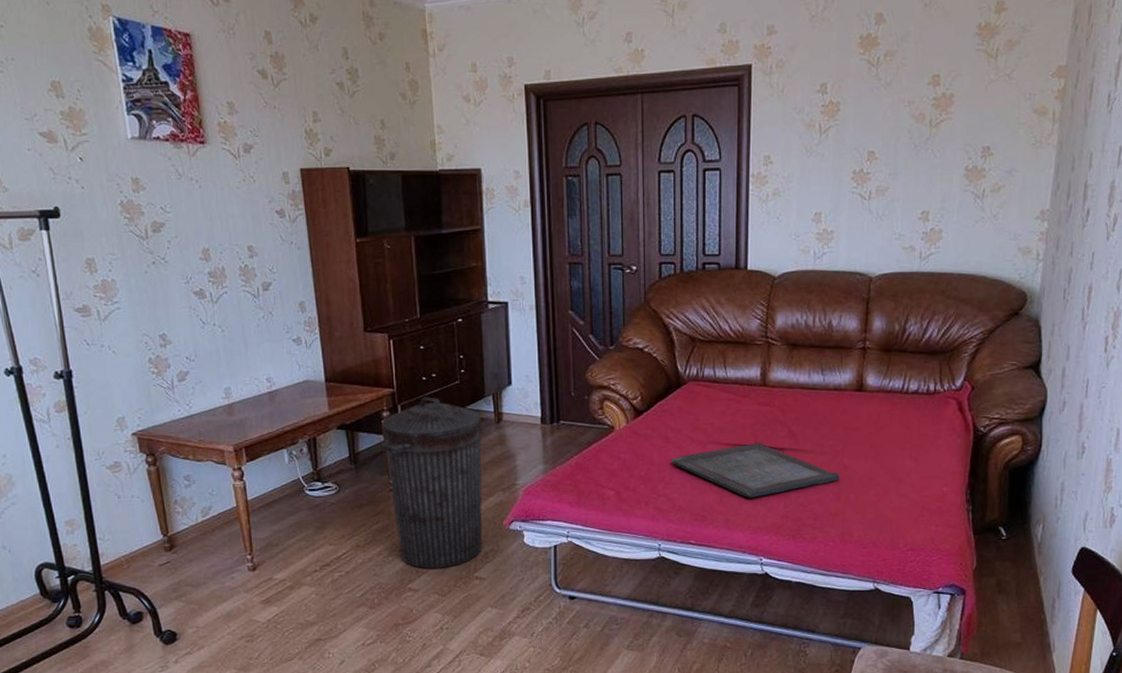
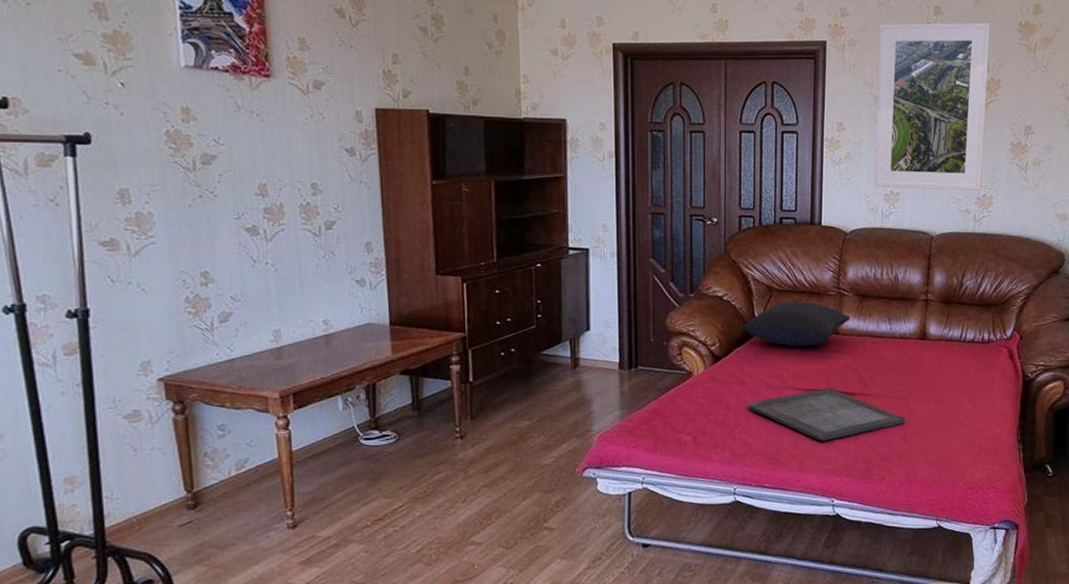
trash can: present [381,396,483,569] -> none [449,341,557,521]
pillow: none [663,352,779,400] -> present [741,301,850,347]
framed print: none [806,27,943,226] -> present [874,22,991,190]

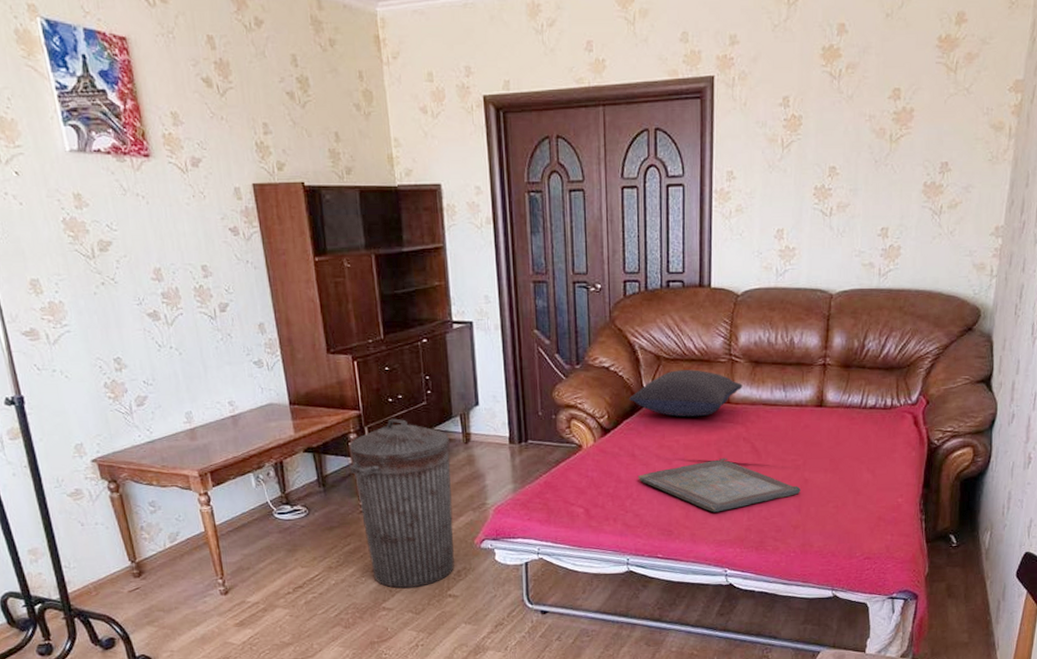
trash can: none [449,341,557,521] -> present [348,418,455,589]
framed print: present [874,22,991,190] -> none [768,39,904,243]

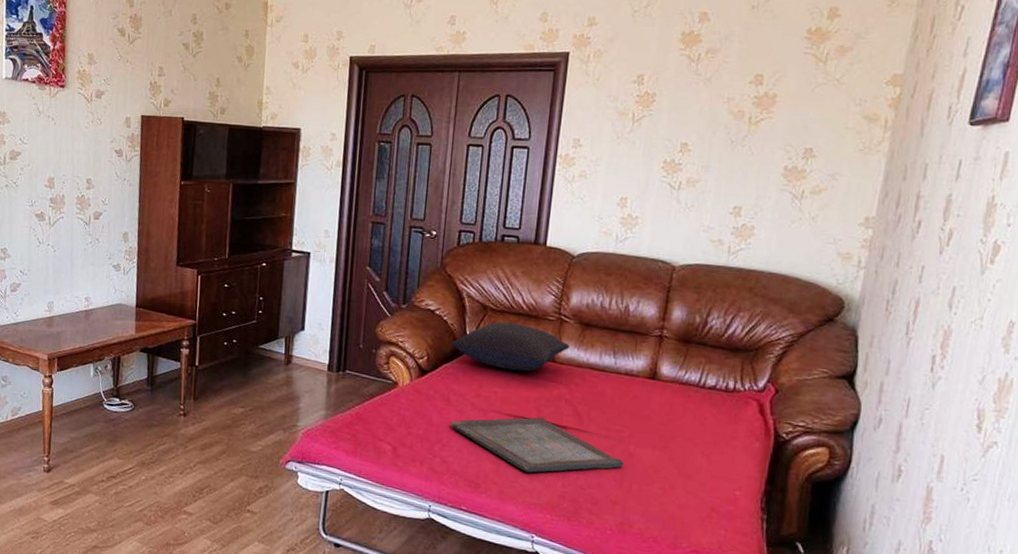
trash can: present [348,418,455,589] -> none [178,331,272,497]

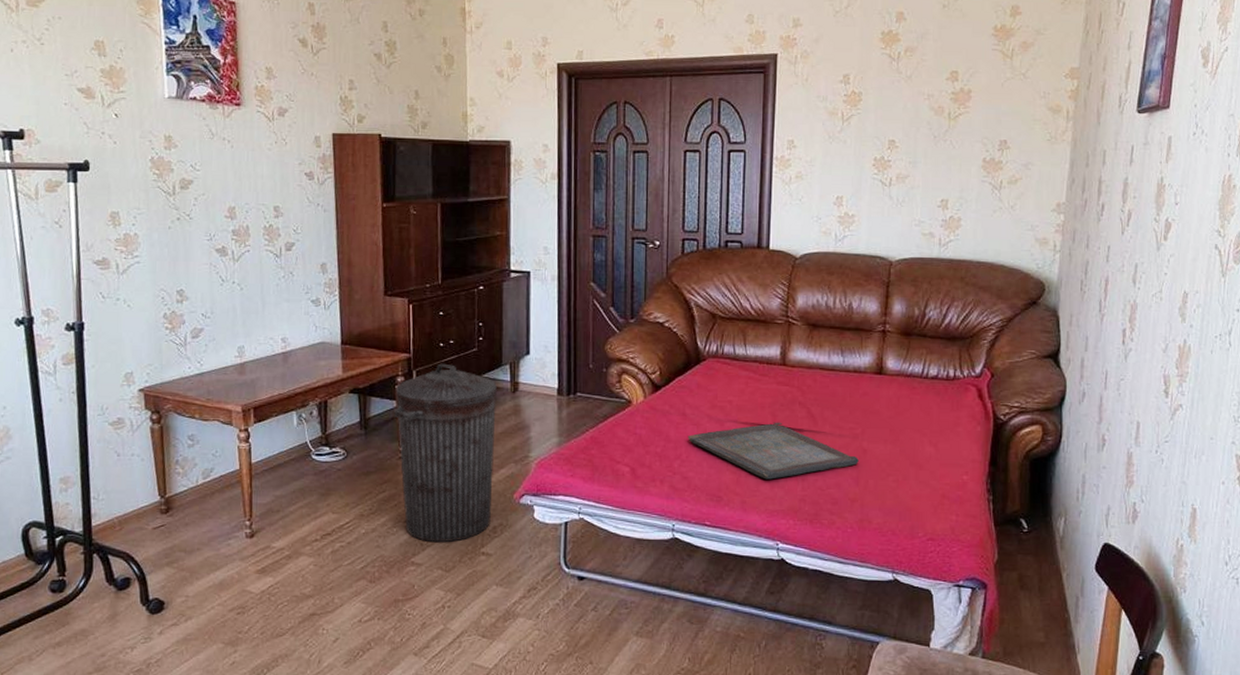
trash can: none [178,331,272,497] -> present [394,363,497,543]
pillow: present [451,322,570,372] -> none [683,329,799,378]

